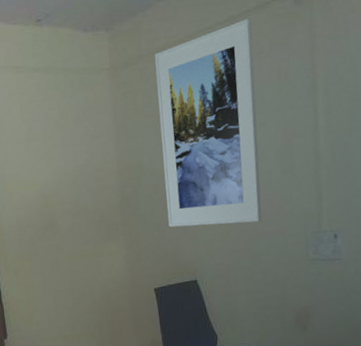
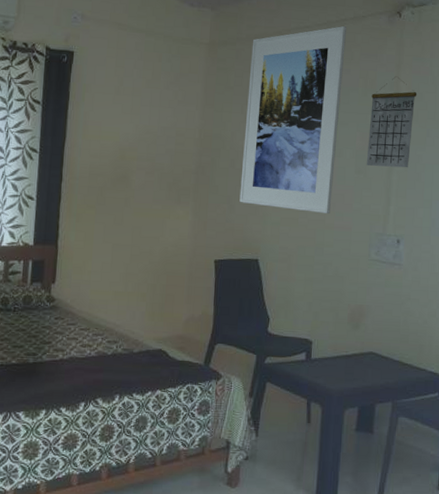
calendar: none [287,62,337,164] -> present [366,76,417,168]

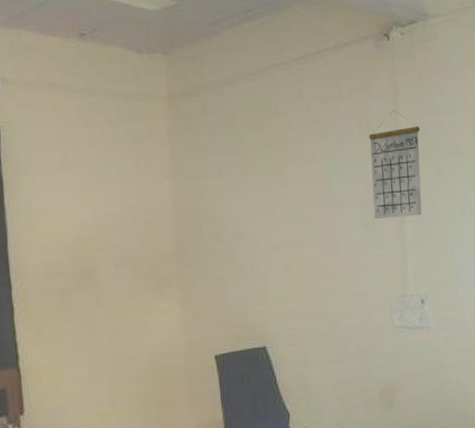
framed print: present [239,25,346,215] -> none [219,57,341,284]

